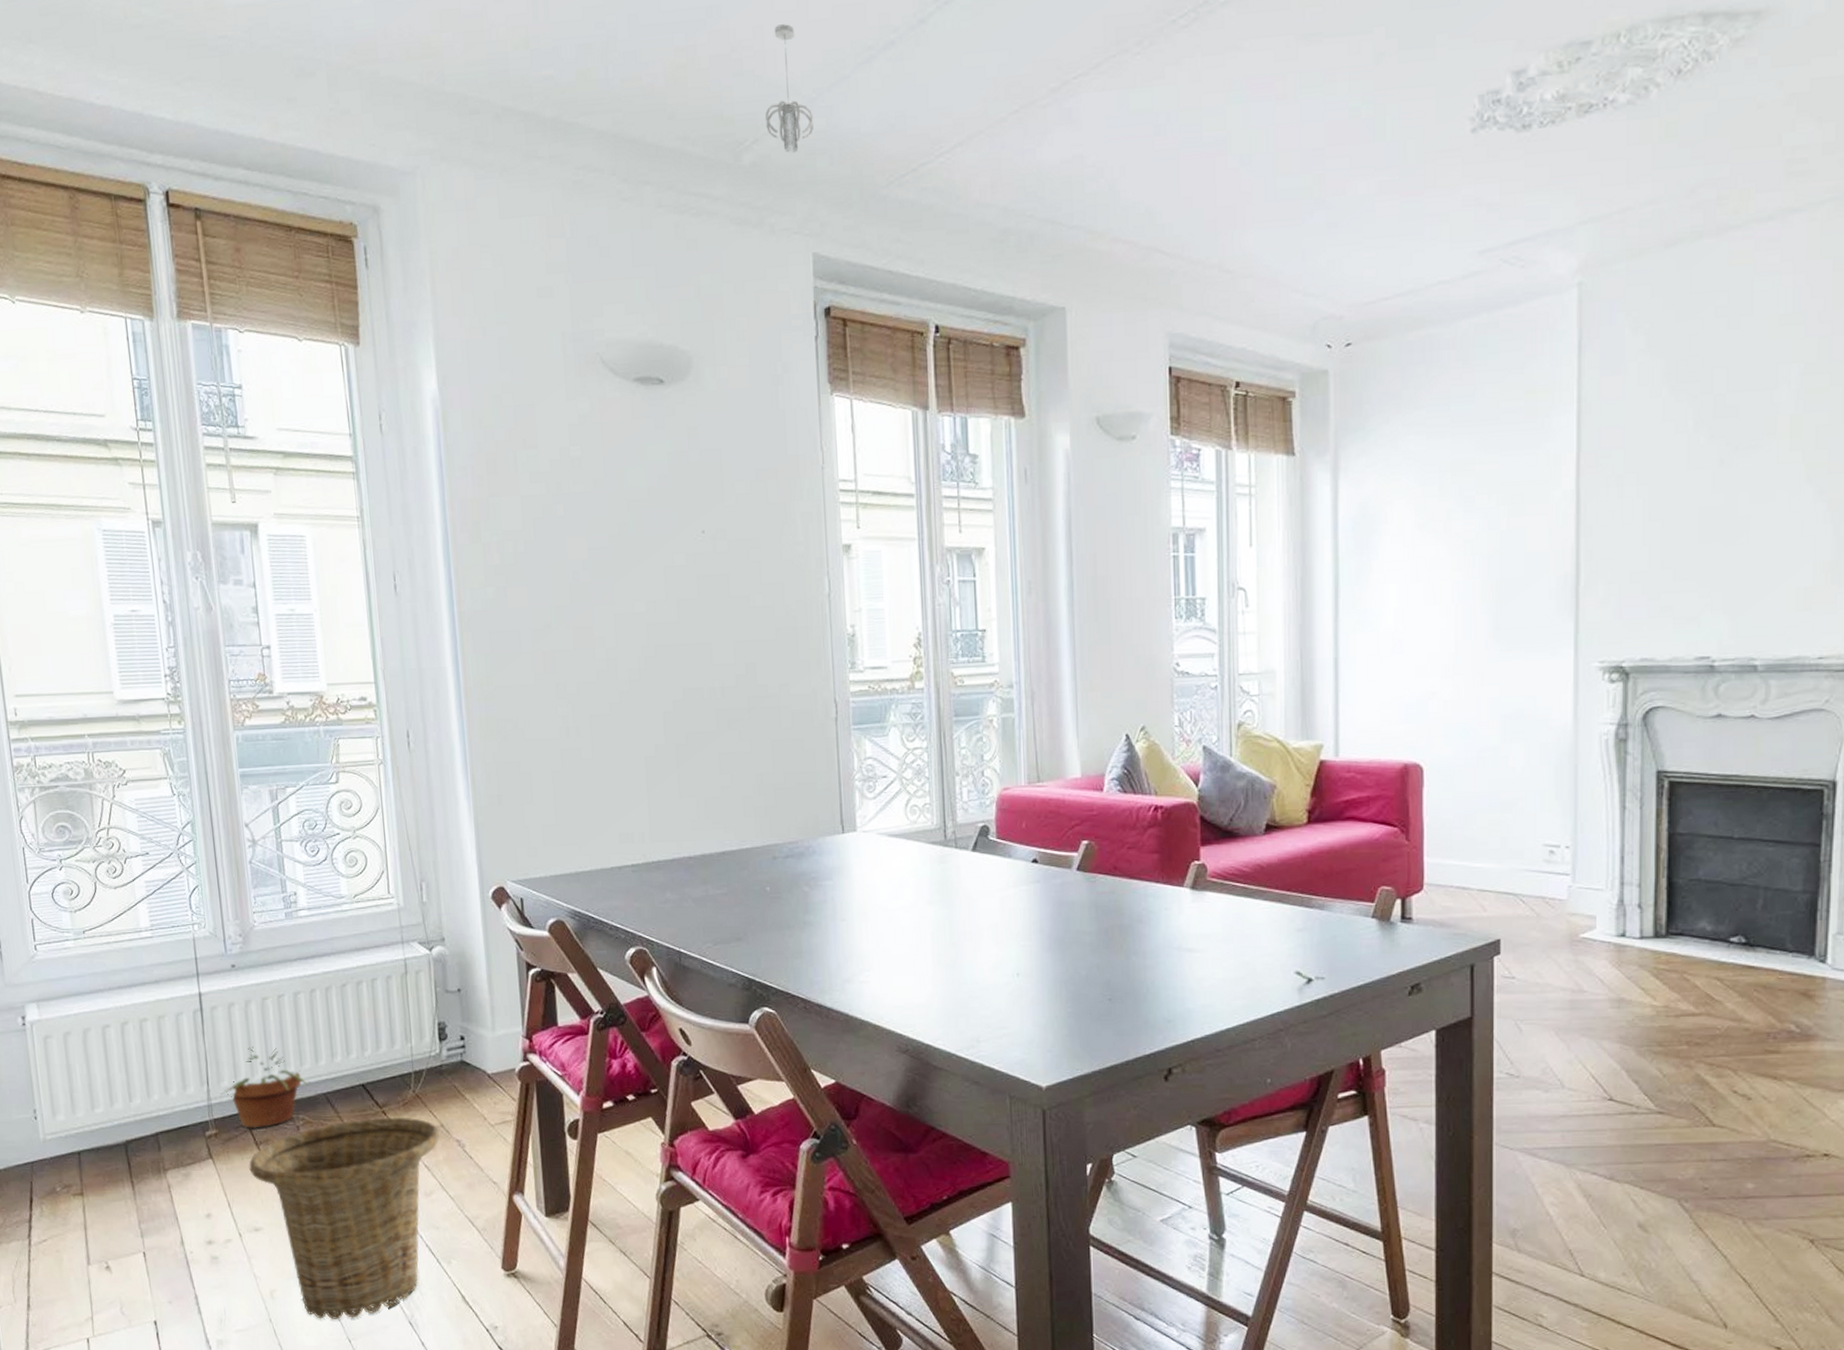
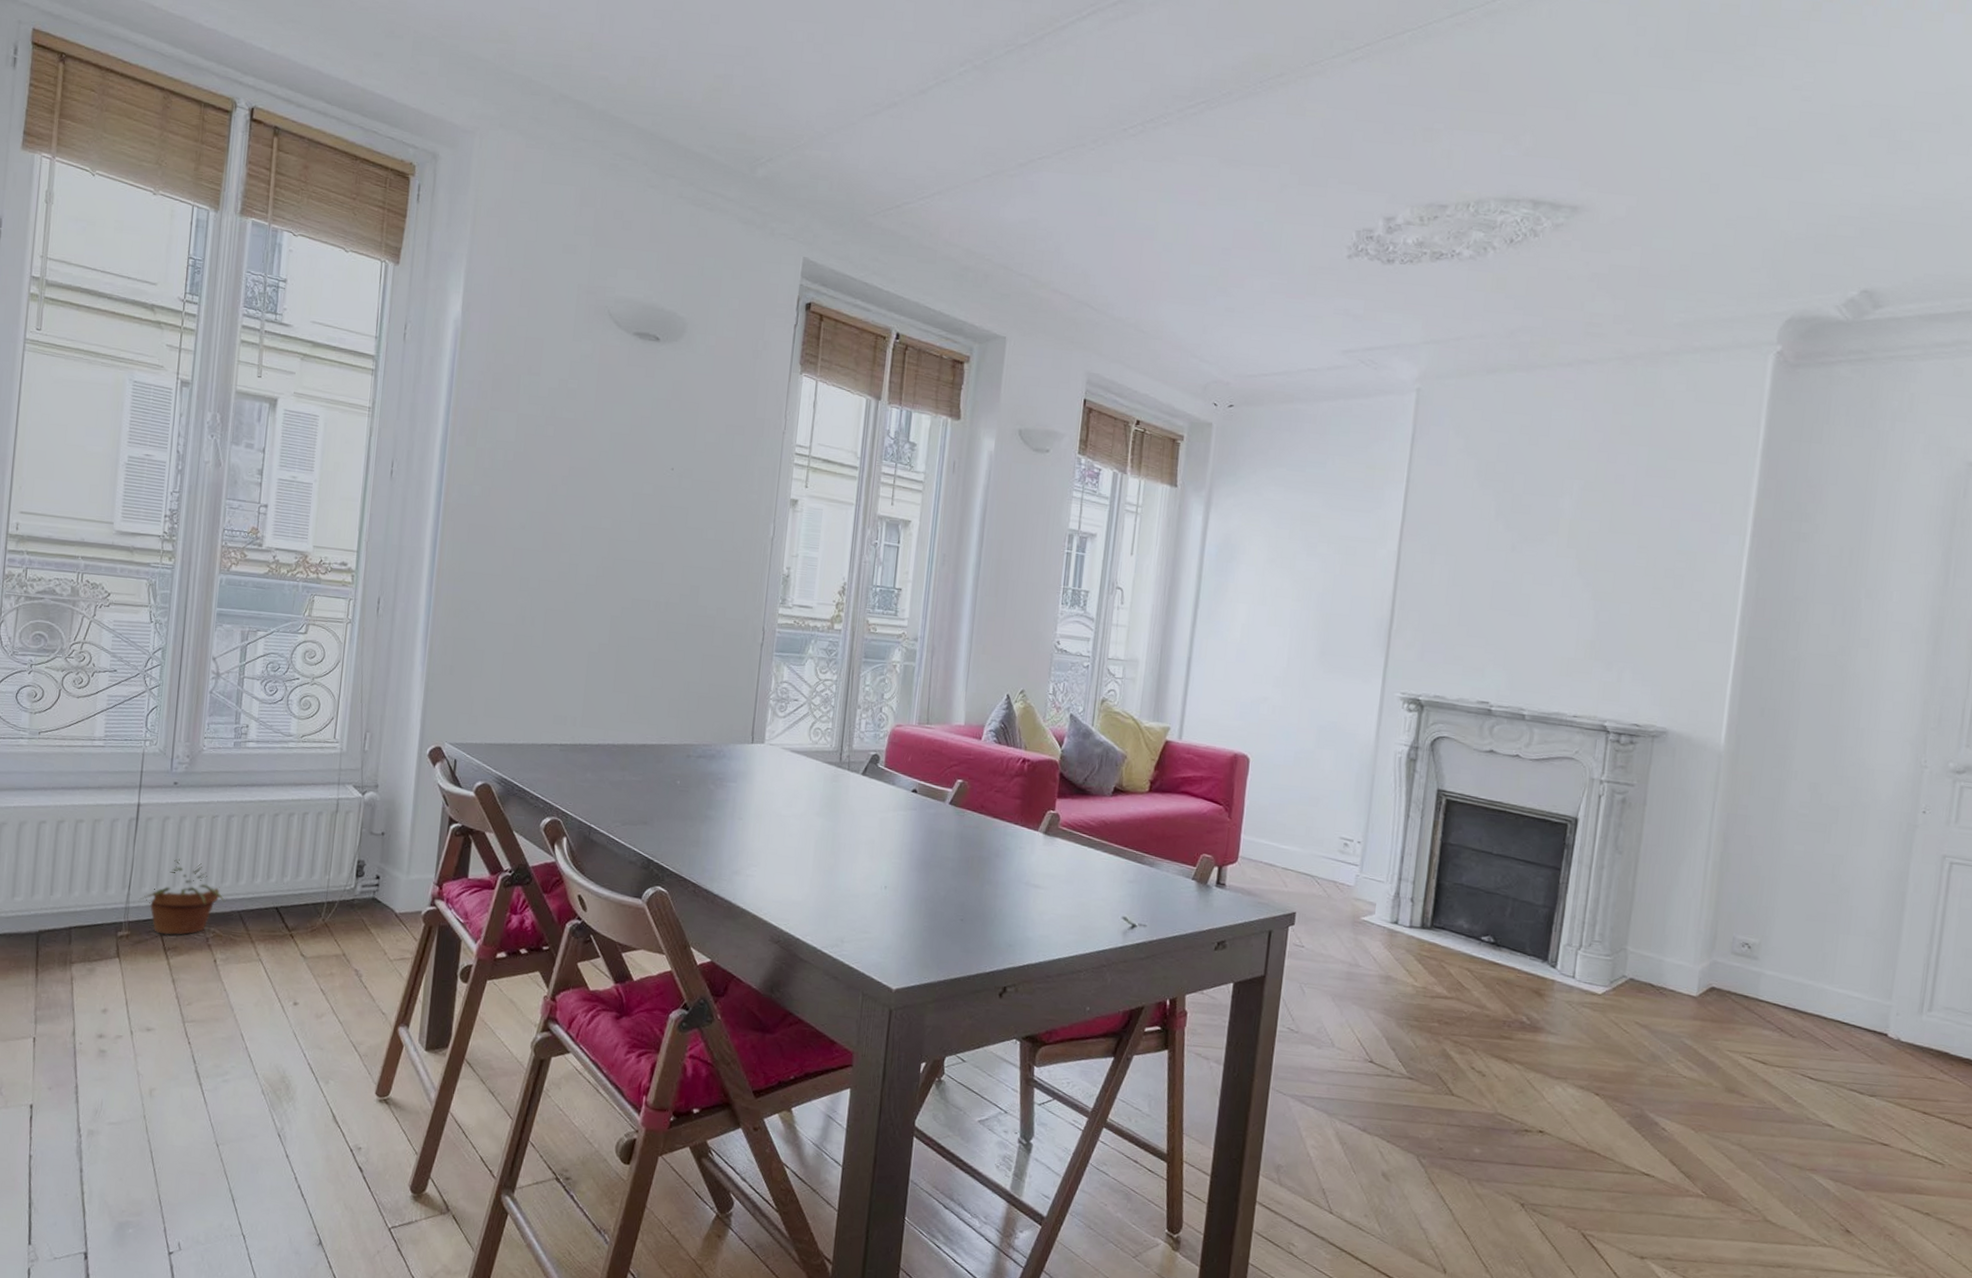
basket: present [249,1117,440,1320] -> none [153,939,341,1124]
pendant light: present [765,24,813,153] -> none [781,72,821,175]

